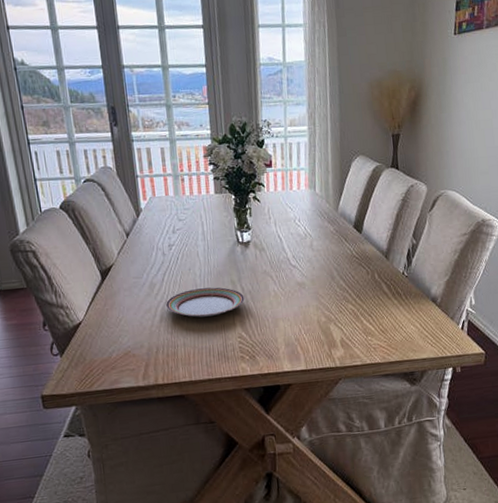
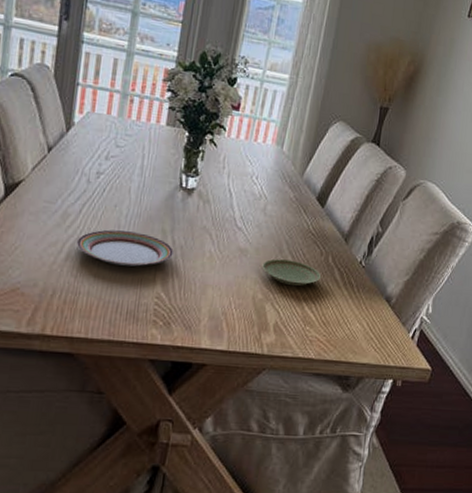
plate: none [320,283,372,305] -> present [262,258,322,287]

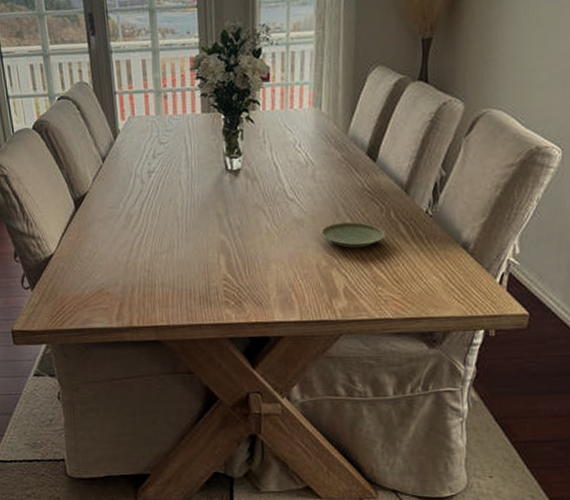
plate: present [76,229,174,267] -> none [142,221,232,255]

